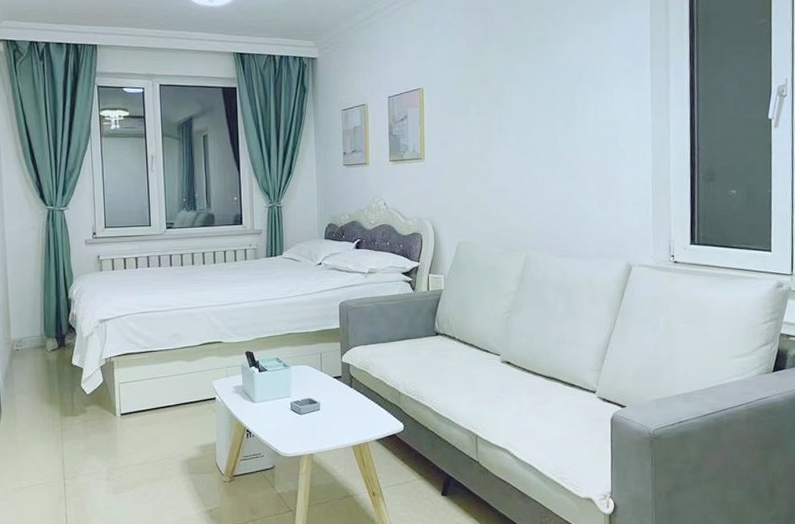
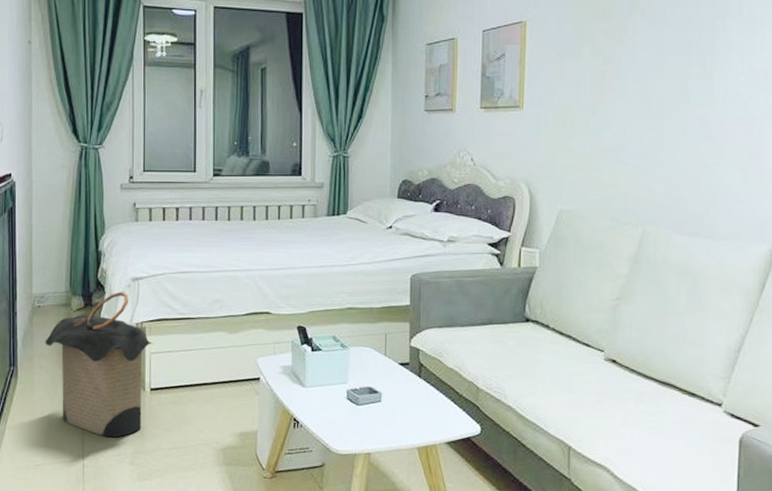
laundry hamper: none [24,332,121,459] -> present [45,291,153,438]

